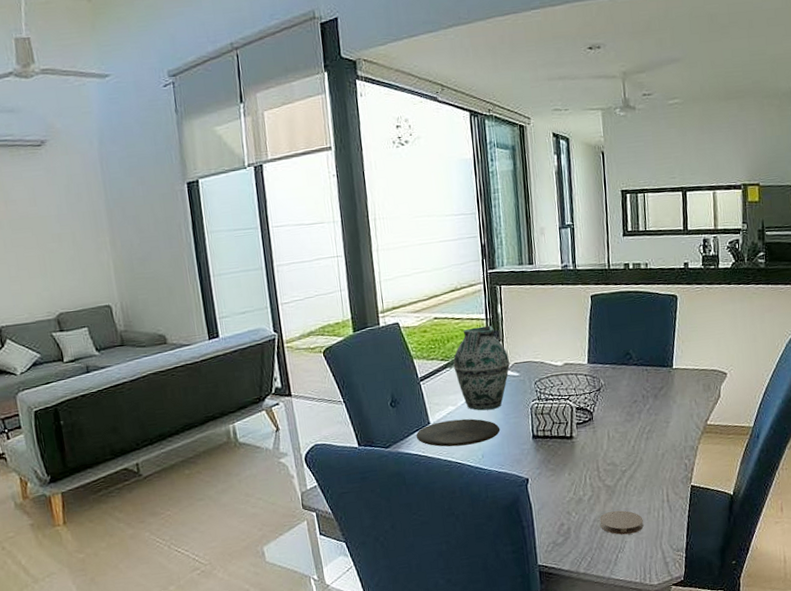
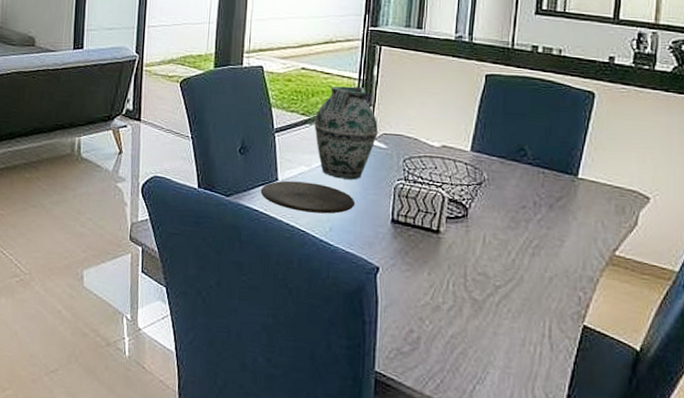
coaster: present [600,510,644,535] -> none [458,330,514,366]

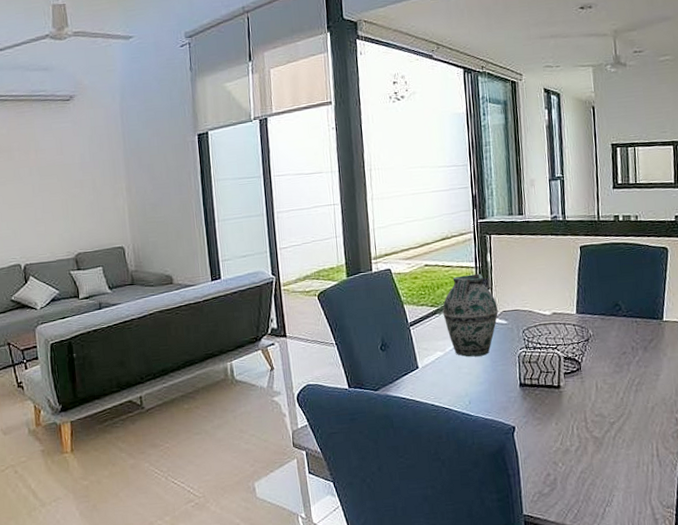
plate: present [260,180,356,214] -> none [404,364,488,392]

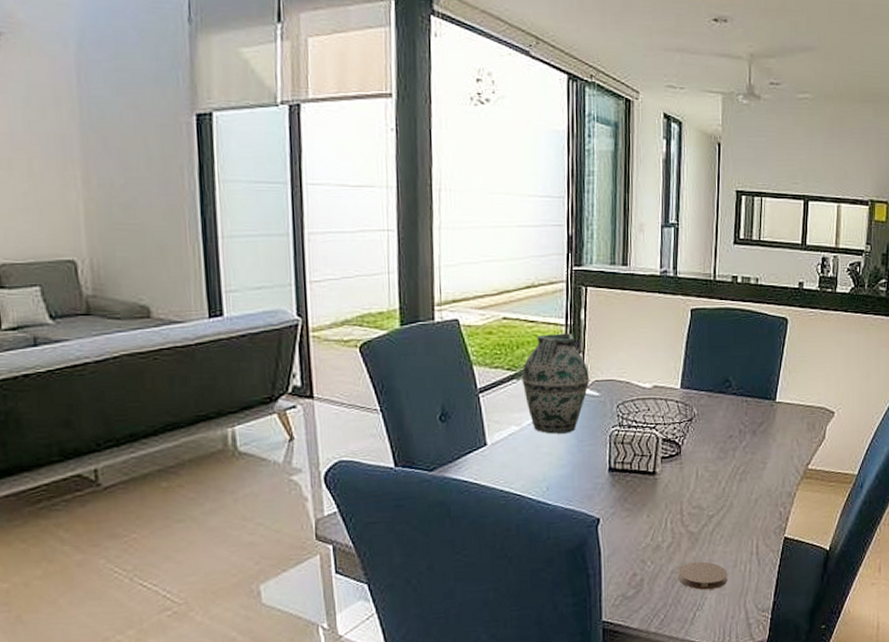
coaster: none [587,463,632,488] -> present [678,561,728,590]

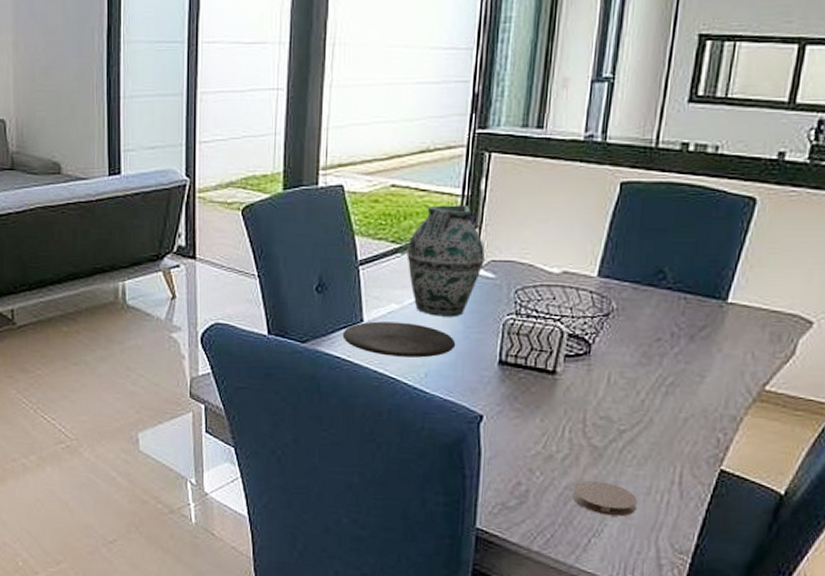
plate: none [468,442,572,475] -> present [342,321,456,358]

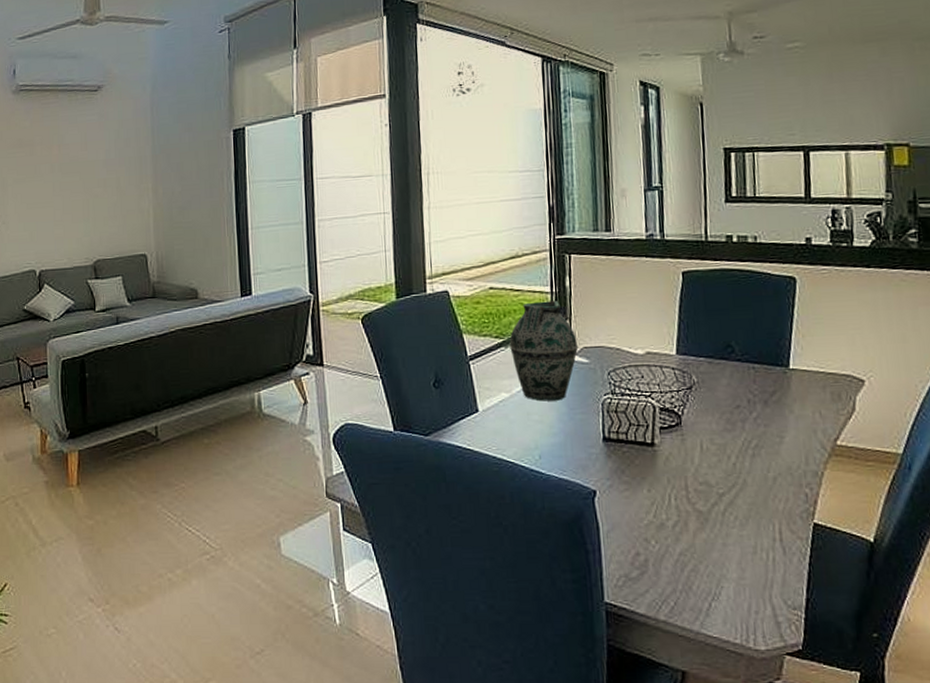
plate: present [342,321,456,358] -> none [461,409,563,442]
coaster: present [573,480,637,517] -> none [687,544,747,578]

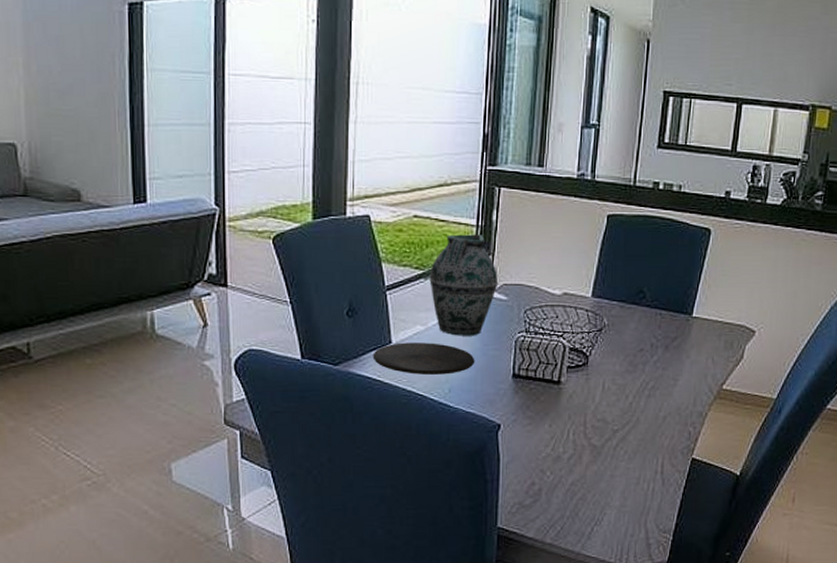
plate: none [461,409,563,442] -> present [373,342,475,375]

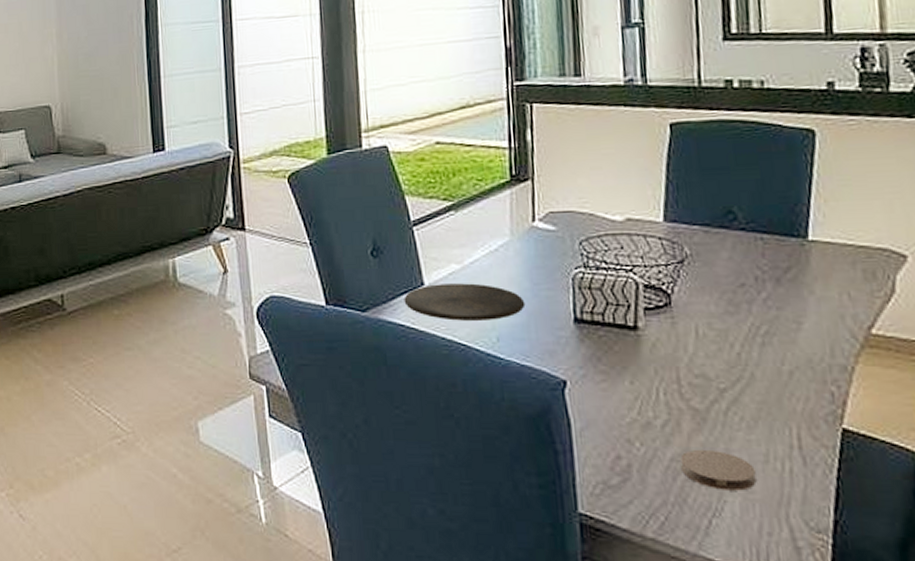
vase: present [429,234,499,336] -> none [460,157,543,275]
coaster: none [578,475,629,506] -> present [680,449,757,491]

